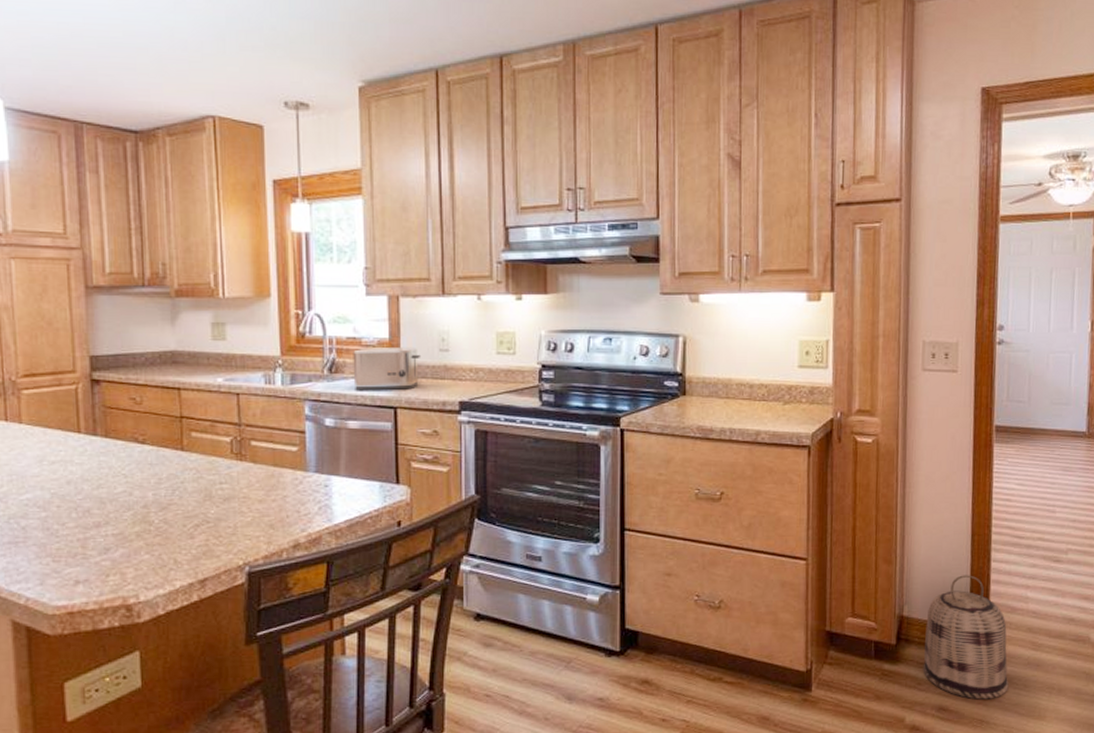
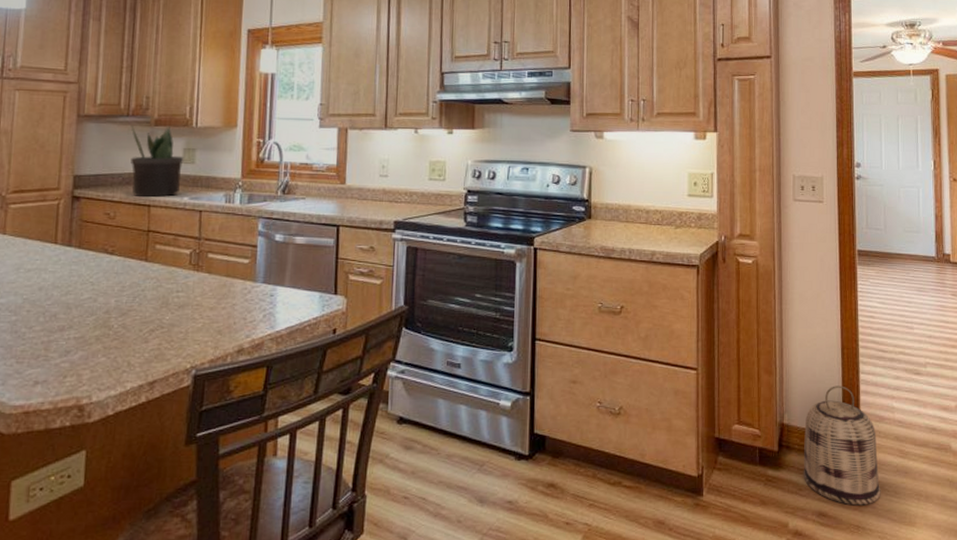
planter: none [148,298,213,380] -> present [130,126,184,198]
toaster: present [353,346,422,391] -> none [303,172,364,211]

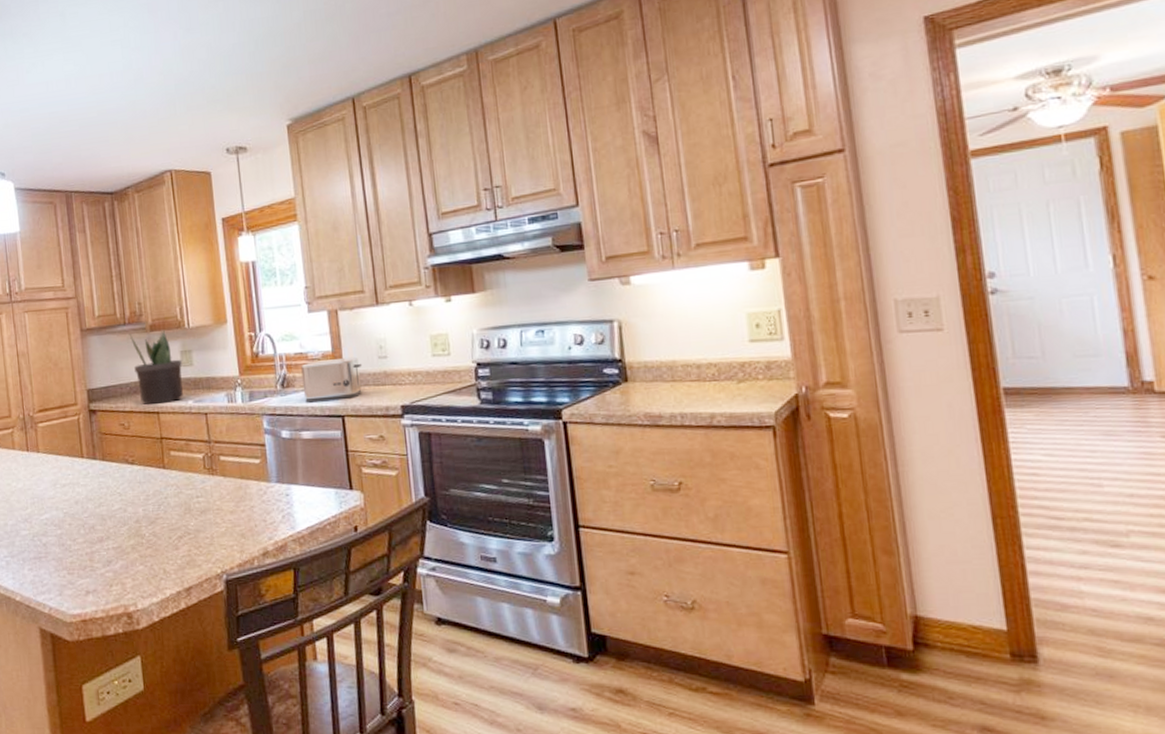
toaster: none [303,172,364,211] -> present [301,356,363,403]
basket: present [803,386,881,506] -> none [948,566,1074,719]

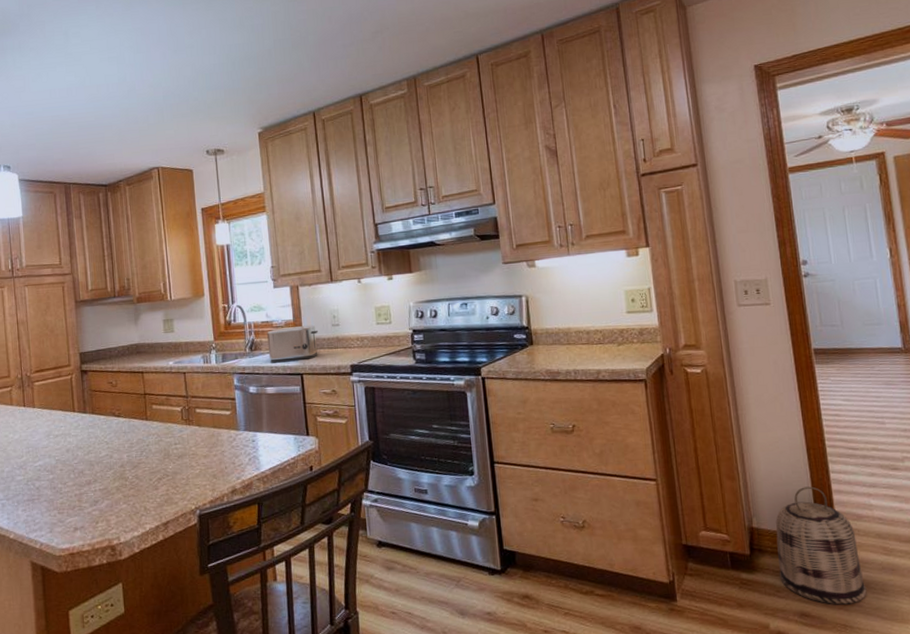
planter: present [129,331,183,406] -> none [118,303,165,366]
basket: none [948,566,1074,719] -> present [776,486,867,605]

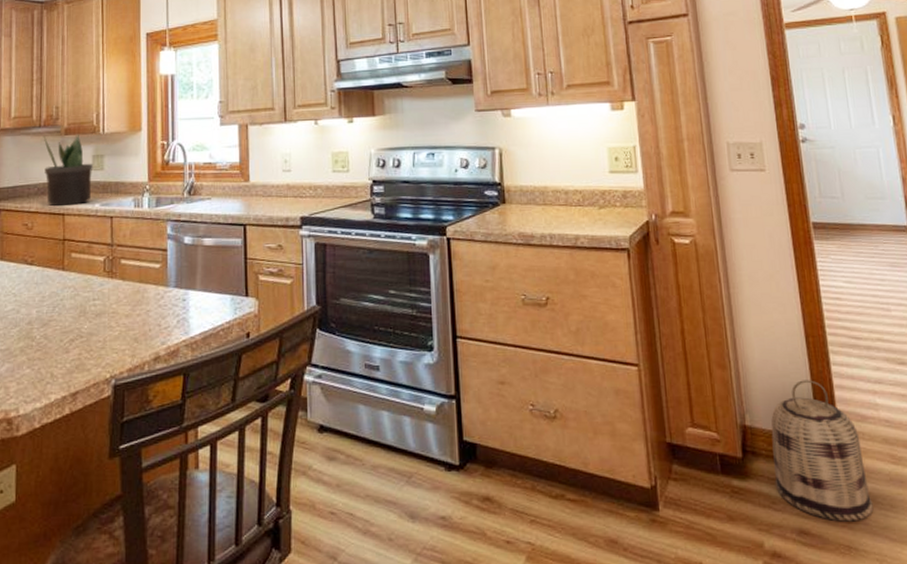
planter: none [118,303,165,366] -> present [43,135,94,207]
toaster: present [267,324,319,363] -> none [209,169,267,211]

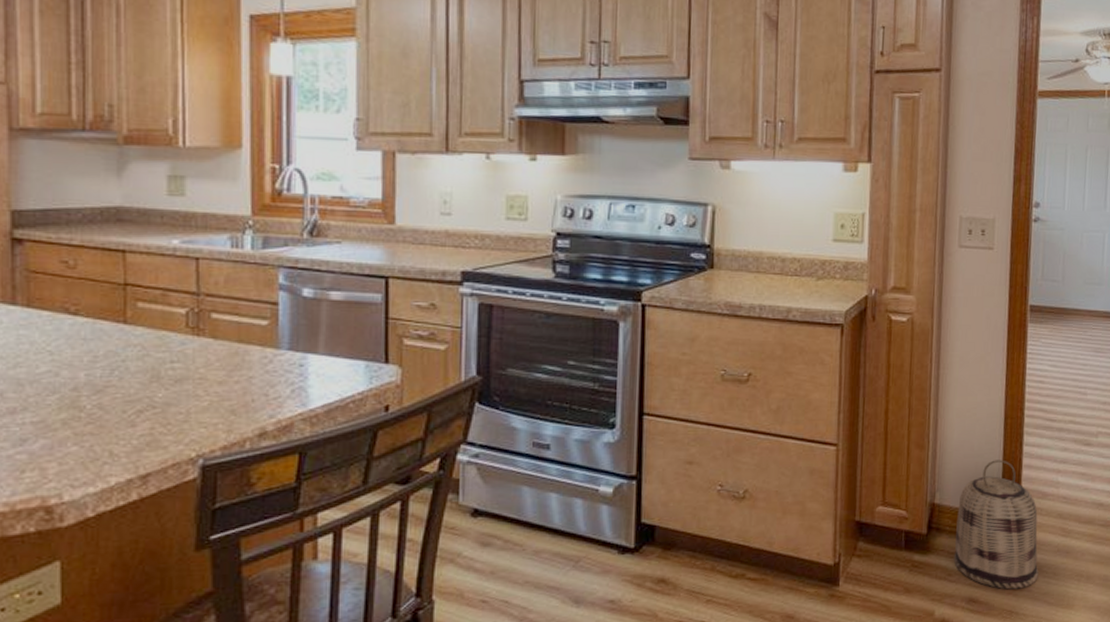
planter: present [43,135,94,207] -> none [89,144,169,241]

